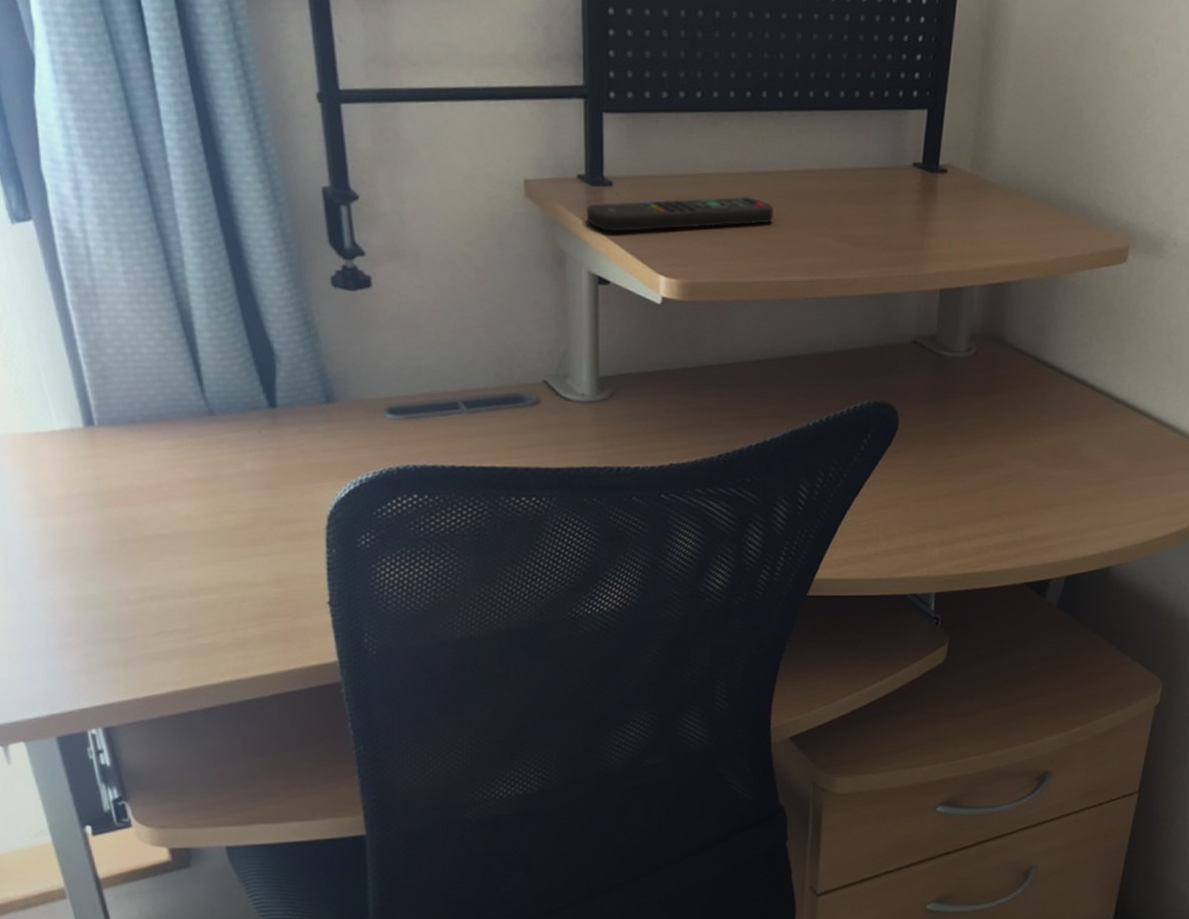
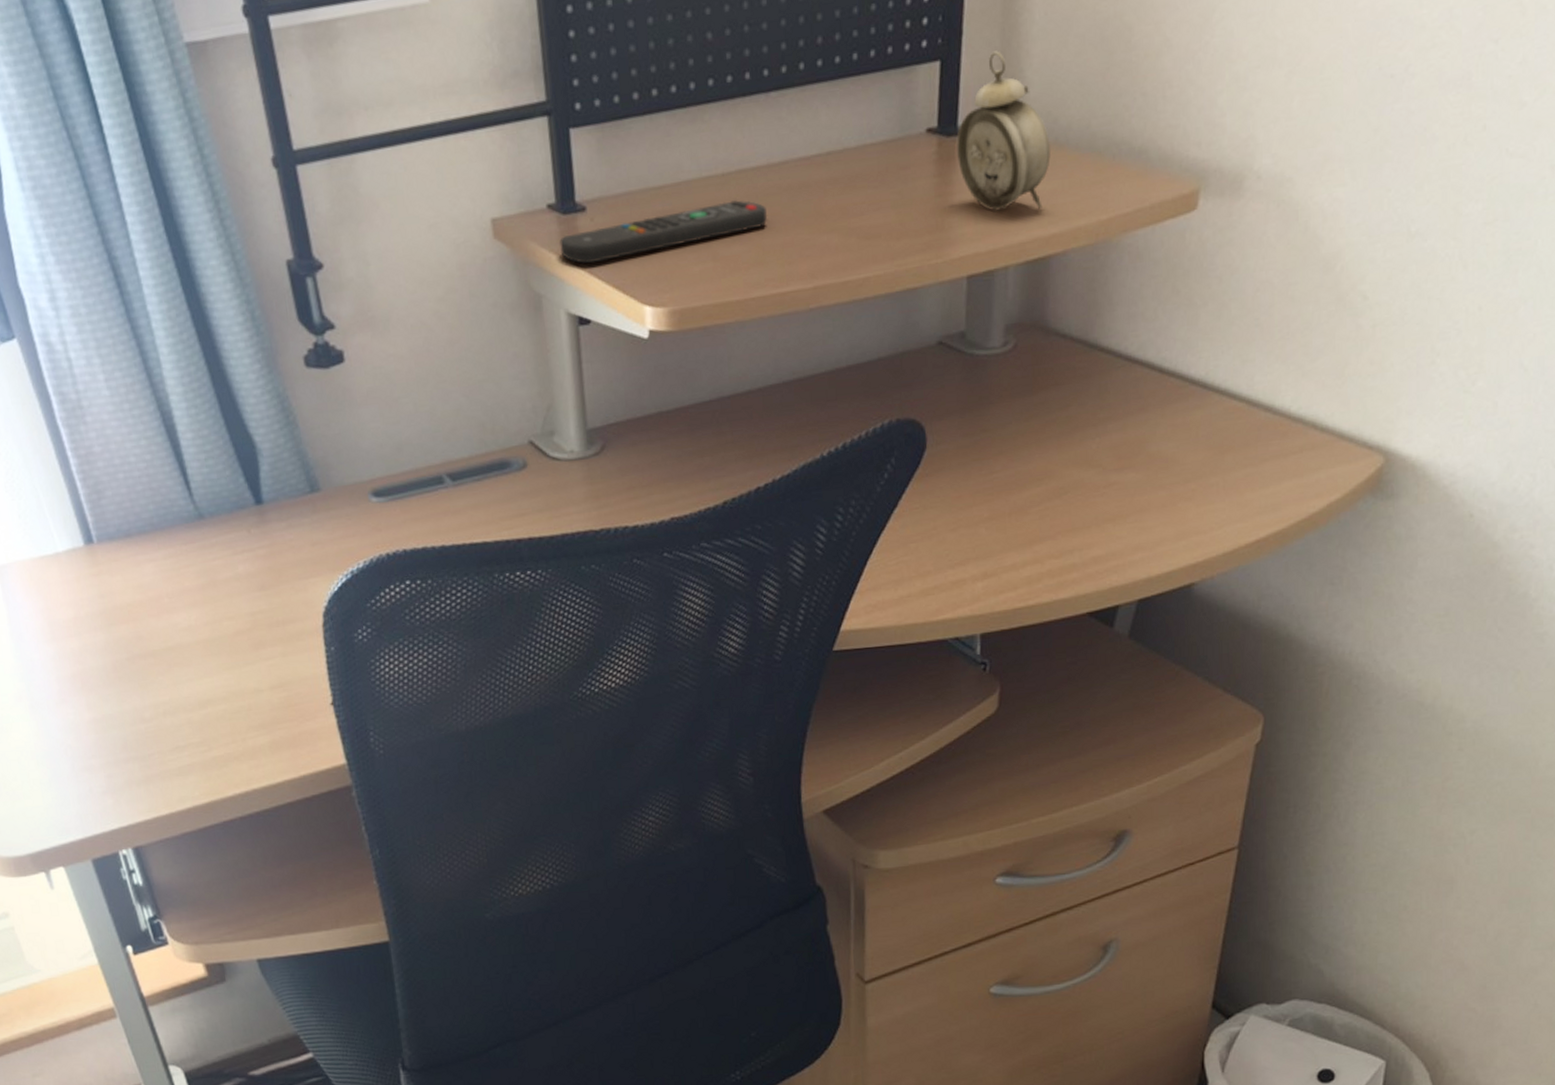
alarm clock: none [937,109,1013,243] -> present [956,51,1051,211]

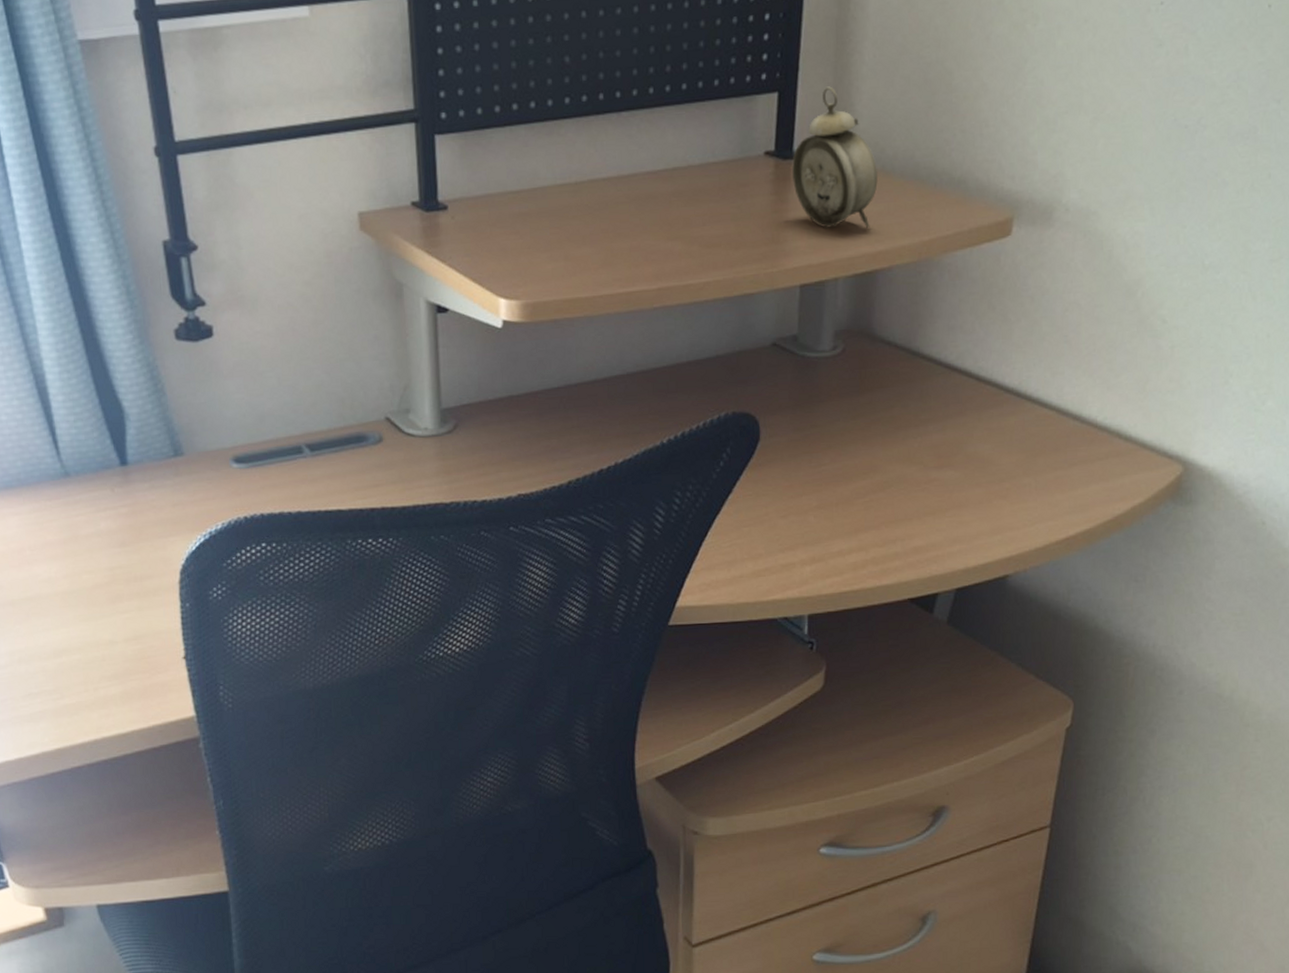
remote control: present [559,200,768,264] -> none [422,207,617,258]

